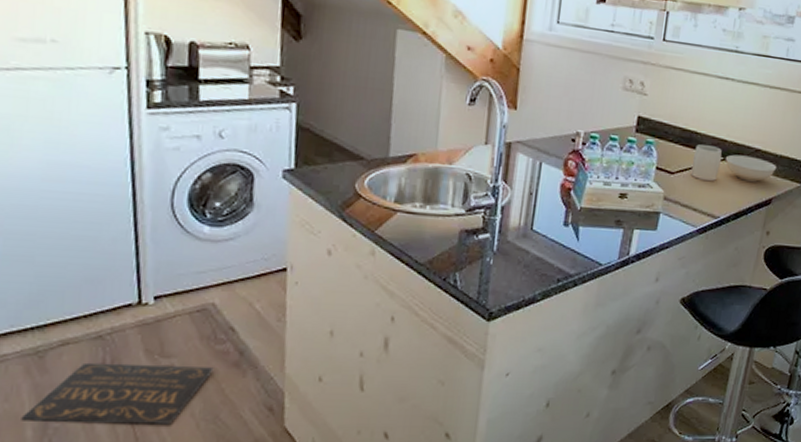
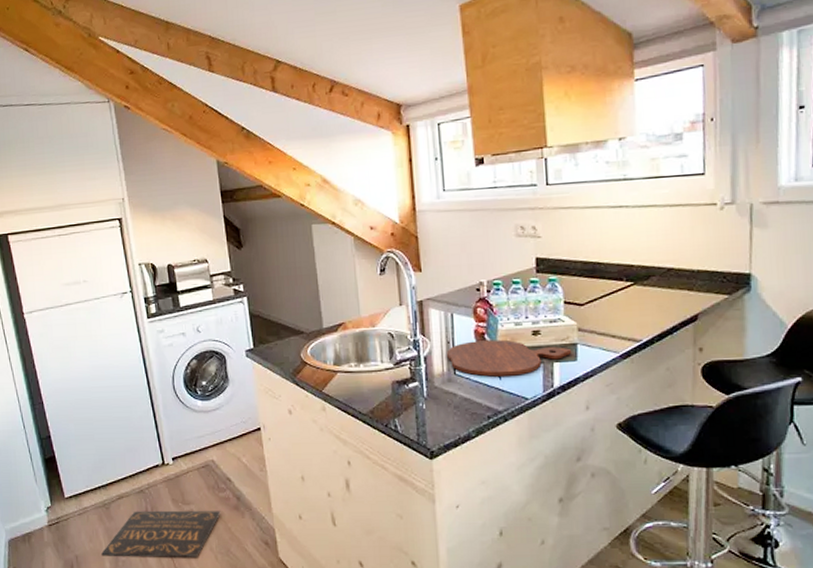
cutting board: none [527,195,654,239] -> present [447,339,572,377]
mug: present [690,144,723,182] -> none [600,273,633,308]
bowl: present [725,154,777,182] -> none [635,276,697,301]

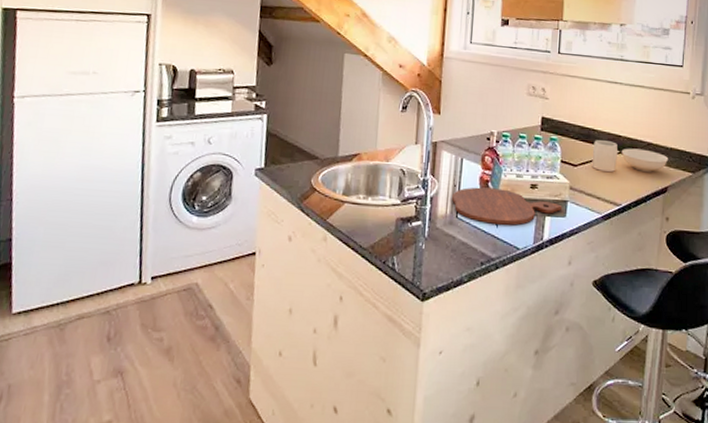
doormat: present [101,510,221,557] -> none [41,334,194,393]
mug: none [600,273,633,308] -> present [591,140,619,173]
bowl: none [635,276,697,301] -> present [621,148,669,172]

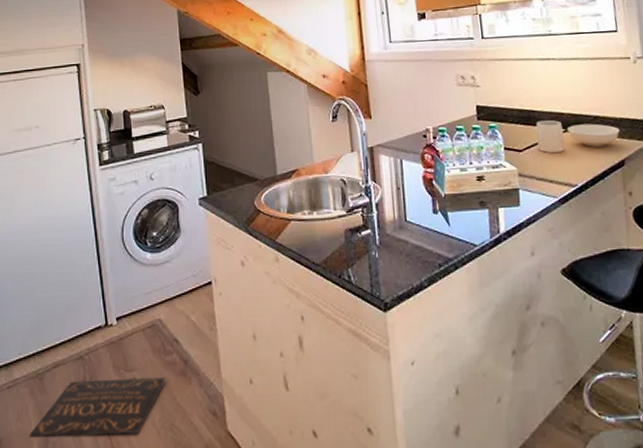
doormat: none [41,334,194,393] -> present [30,377,166,437]
cutting board: present [452,187,563,225] -> none [397,185,515,223]

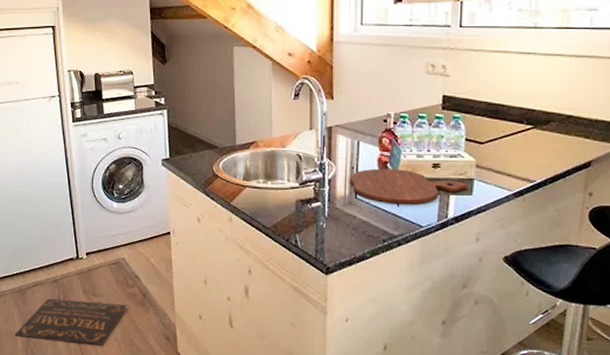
cutting board: none [397,185,515,223] -> present [350,168,469,204]
mug: present [535,120,565,154] -> none [500,116,532,149]
bowl: present [566,123,620,147] -> none [535,122,593,146]

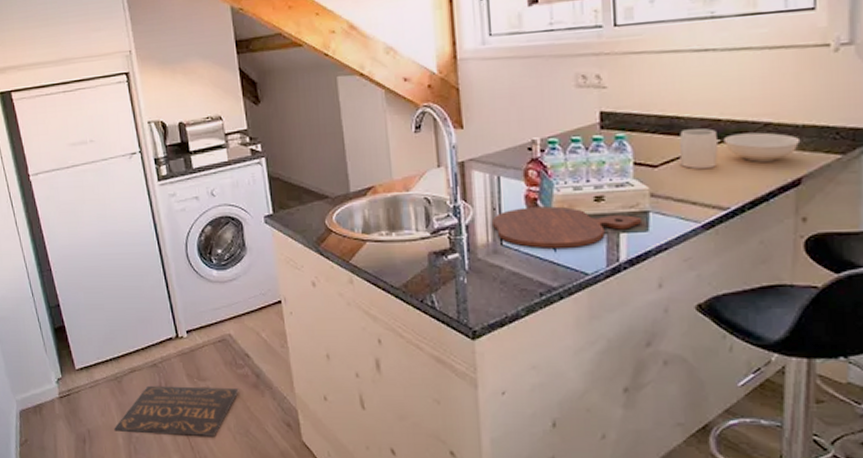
mug: none [500,116,532,149] -> present [678,128,719,170]
bowl: none [535,122,593,146] -> present [723,132,801,162]

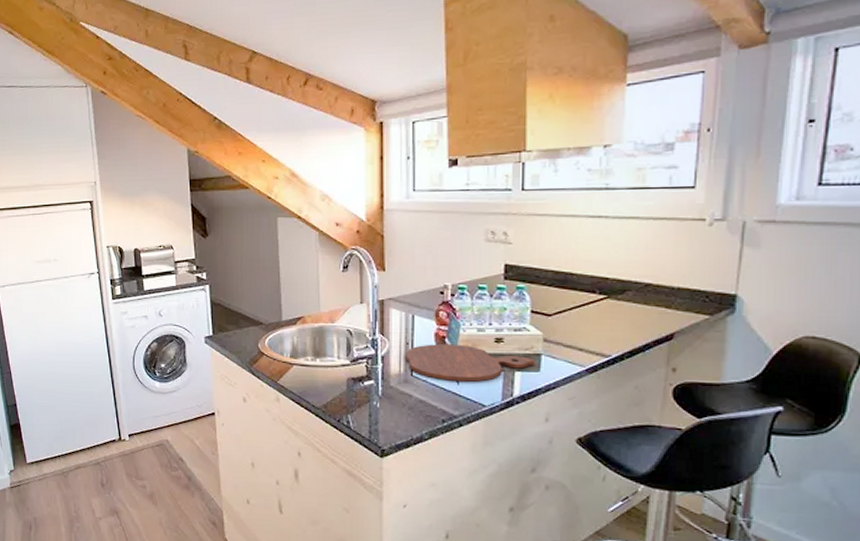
doormat: present [114,385,239,436] -> none [58,481,172,530]
mug: present [678,128,719,170] -> none [570,285,605,321]
bowl: present [723,132,801,162] -> none [609,291,676,317]

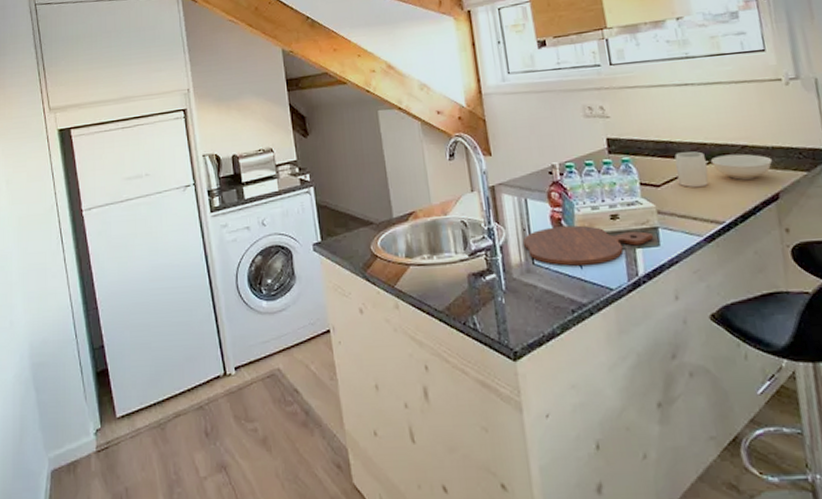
mug: none [570,285,605,321] -> present [674,151,710,188]
bowl: none [609,291,676,317] -> present [710,154,773,180]

